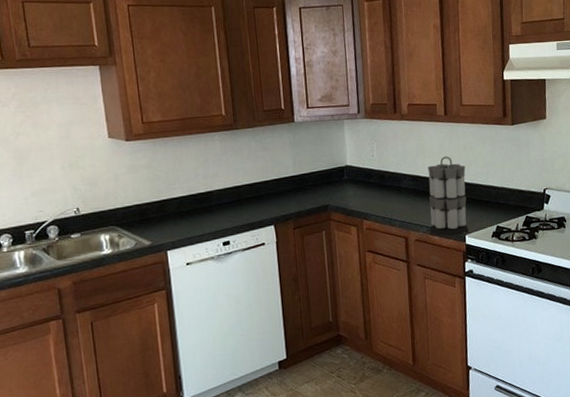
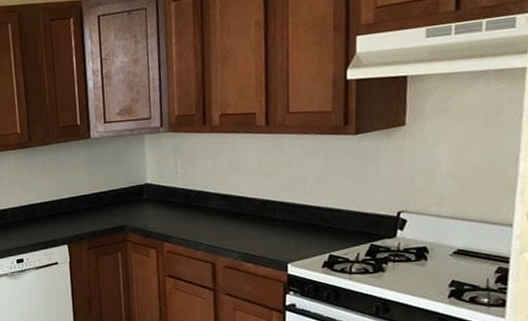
spice rack: present [428,156,468,236] -> none [242,172,291,264]

